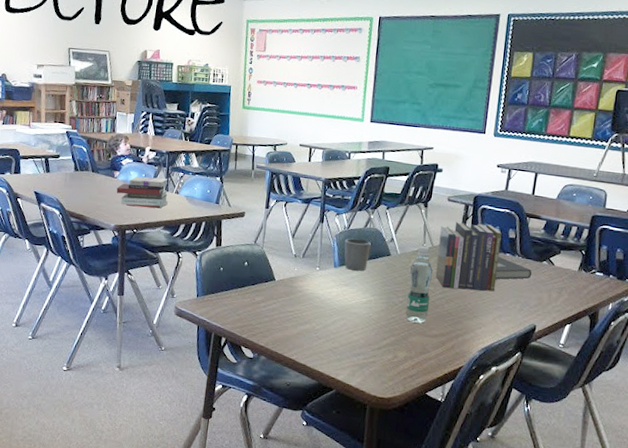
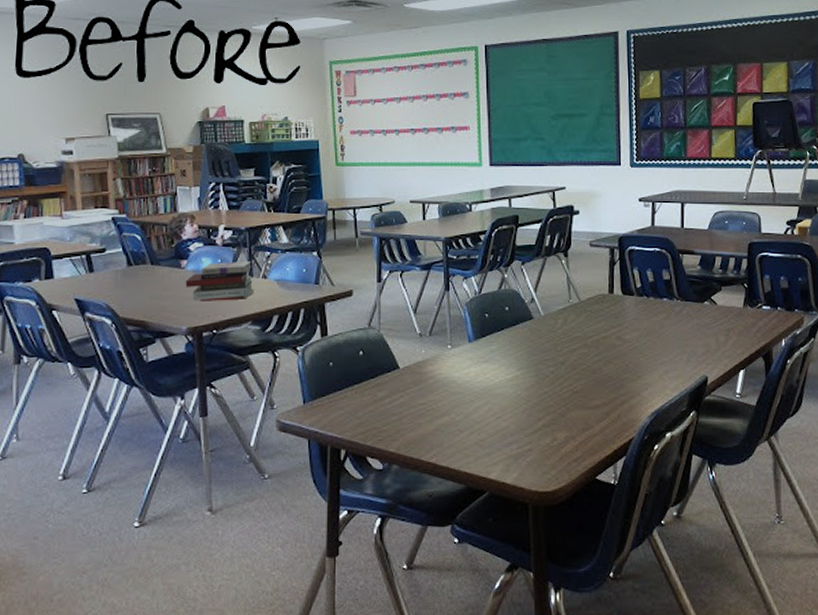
mug: present [344,238,372,271] -> none [478,304,510,343]
bottle: present [405,245,433,323] -> none [558,302,586,394]
books: present [435,221,502,292] -> none [586,268,657,347]
book: present [495,257,532,280] -> none [654,303,695,330]

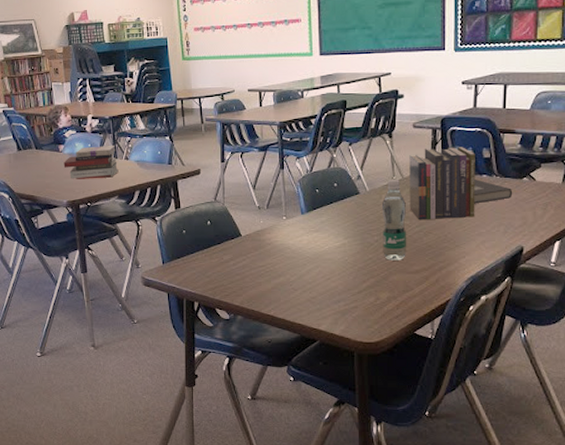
bottle: none [558,302,586,394] -> present [382,178,407,260]
books: none [586,268,657,347] -> present [409,147,475,219]
book: none [654,303,695,330] -> present [474,180,513,204]

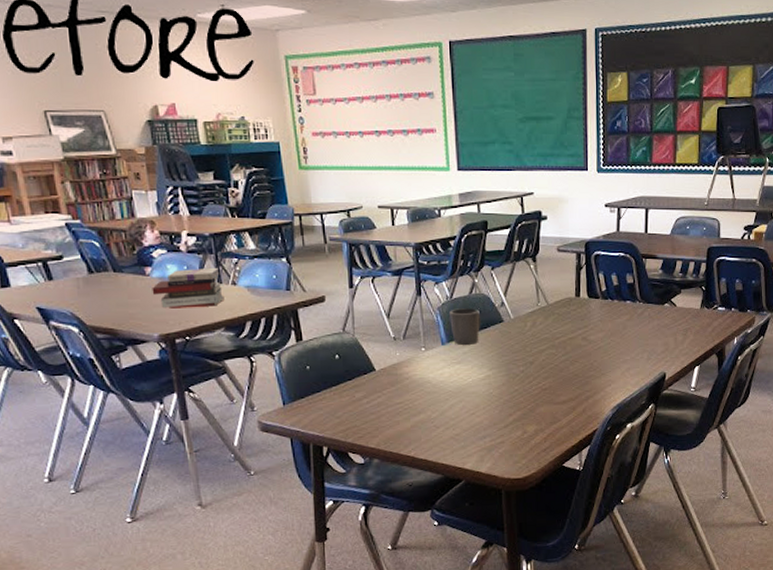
mug: none [309,181,338,215] -> present [450,308,481,345]
bottle: present [382,178,407,260] -> none [528,305,554,392]
books: present [409,147,475,219] -> none [554,272,620,348]
book: present [474,180,513,204] -> none [618,306,655,331]

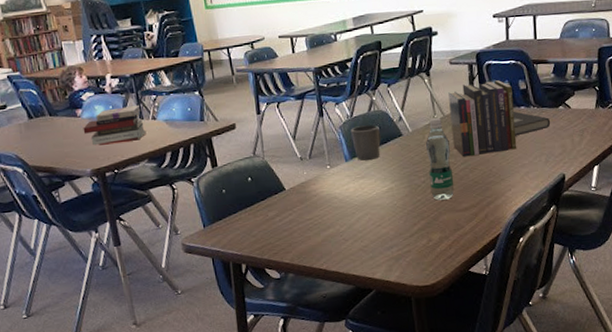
bottle: none [528,305,554,392] -> present [426,117,455,201]
books: none [554,272,620,348] -> present [448,80,517,156]
book: none [618,306,655,331] -> present [513,111,551,136]

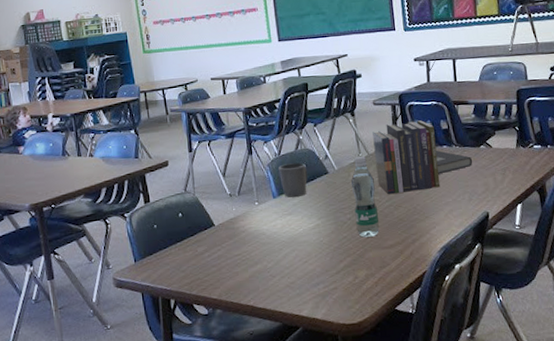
books: present [83,106,146,146] -> none [24,143,84,182]

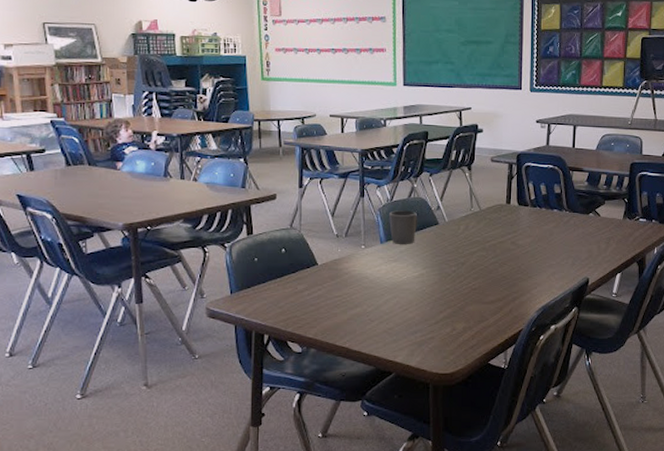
bottle: present [351,155,380,237] -> none [460,210,483,291]
books: present [372,120,441,194] -> none [486,181,547,251]
book: present [436,150,473,175] -> none [546,214,580,237]

